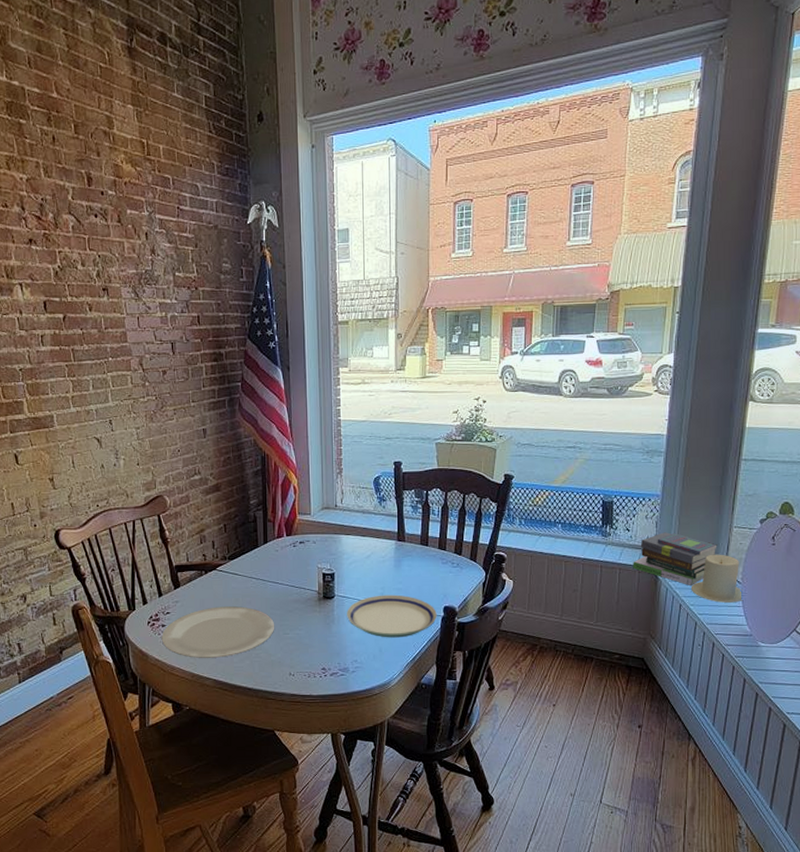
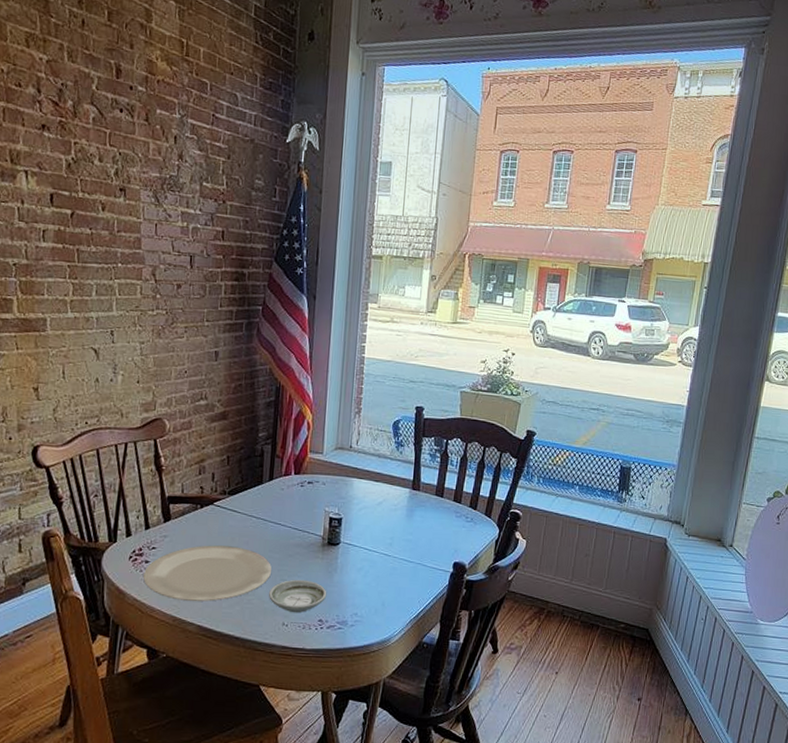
saucer: none [274,632,327,664] -> present [269,579,327,613]
plate: present [347,594,437,638] -> none [351,545,446,592]
books: present [633,532,716,586] -> none [645,503,725,559]
candle: present [691,554,744,603] -> none [698,528,747,579]

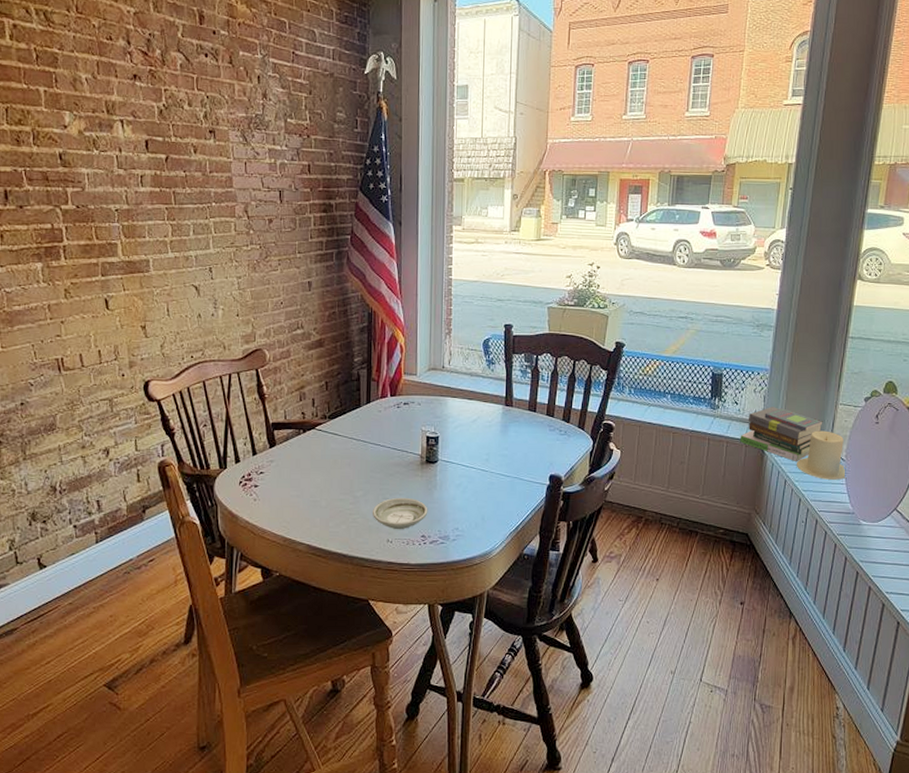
plate: present [143,545,272,602] -> none [254,468,375,522]
books: none [645,503,725,559] -> present [740,407,822,462]
candle: none [698,528,747,579] -> present [796,430,847,480]

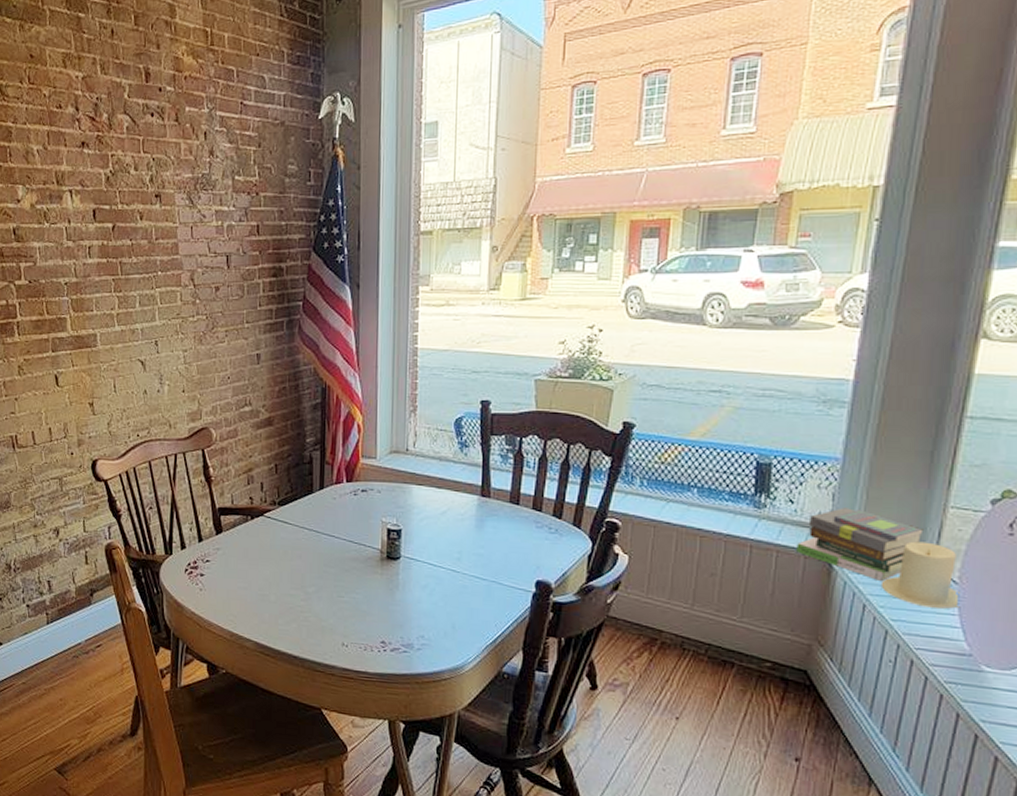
saucer: present [373,497,428,530] -> none [326,596,389,633]

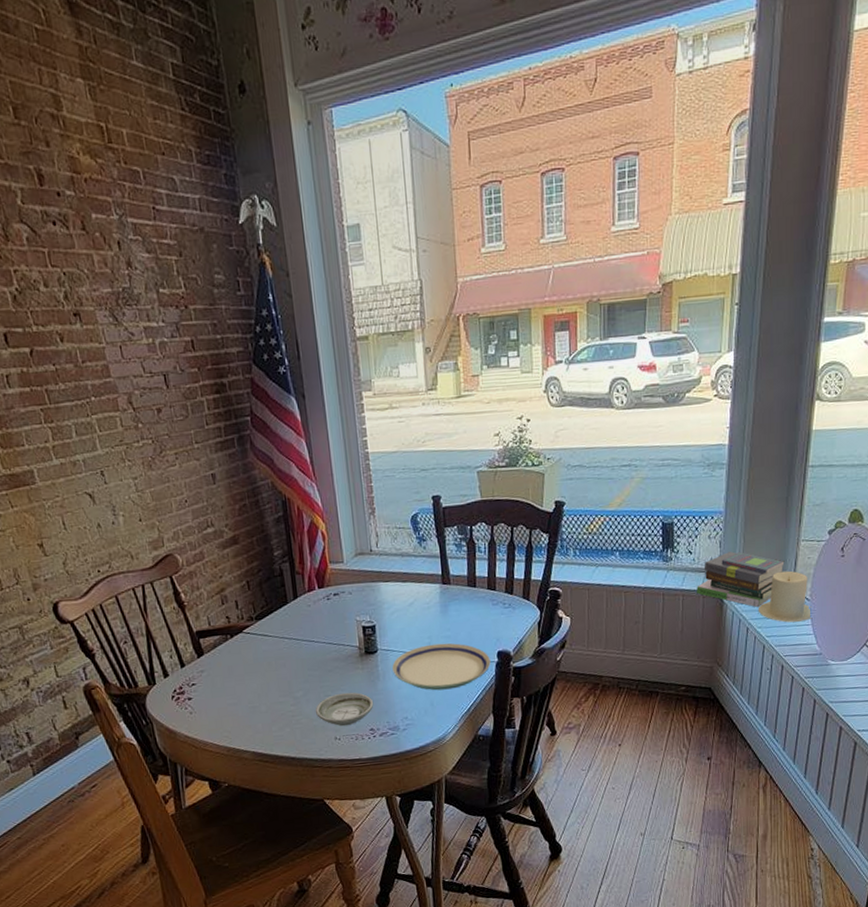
saucer: none [326,596,389,633] -> present [316,692,374,726]
plate: none [414,560,527,614] -> present [392,643,491,691]

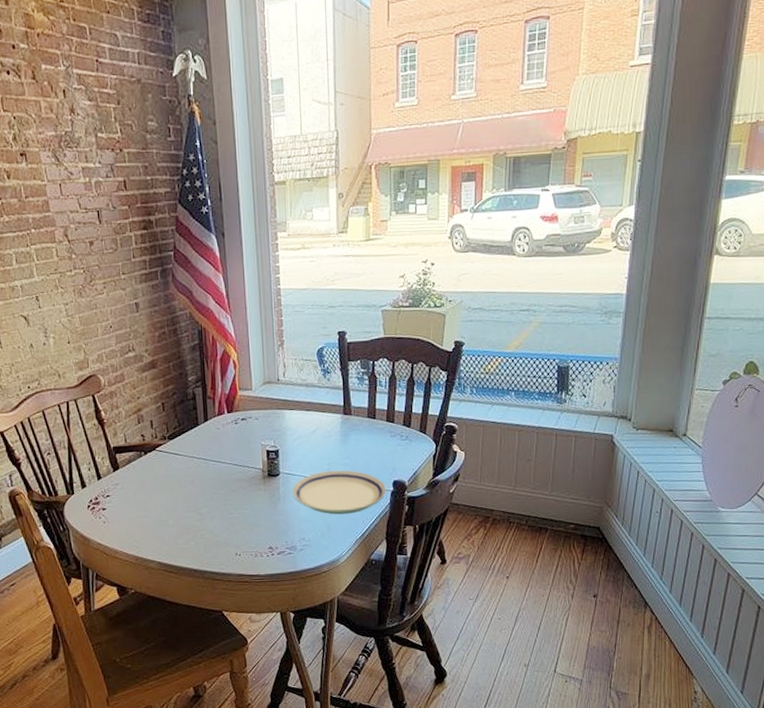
saucer: present [316,692,374,726] -> none [219,511,274,543]
books: present [696,551,783,608] -> none [589,397,677,452]
candle: present [758,570,813,623] -> none [649,418,704,468]

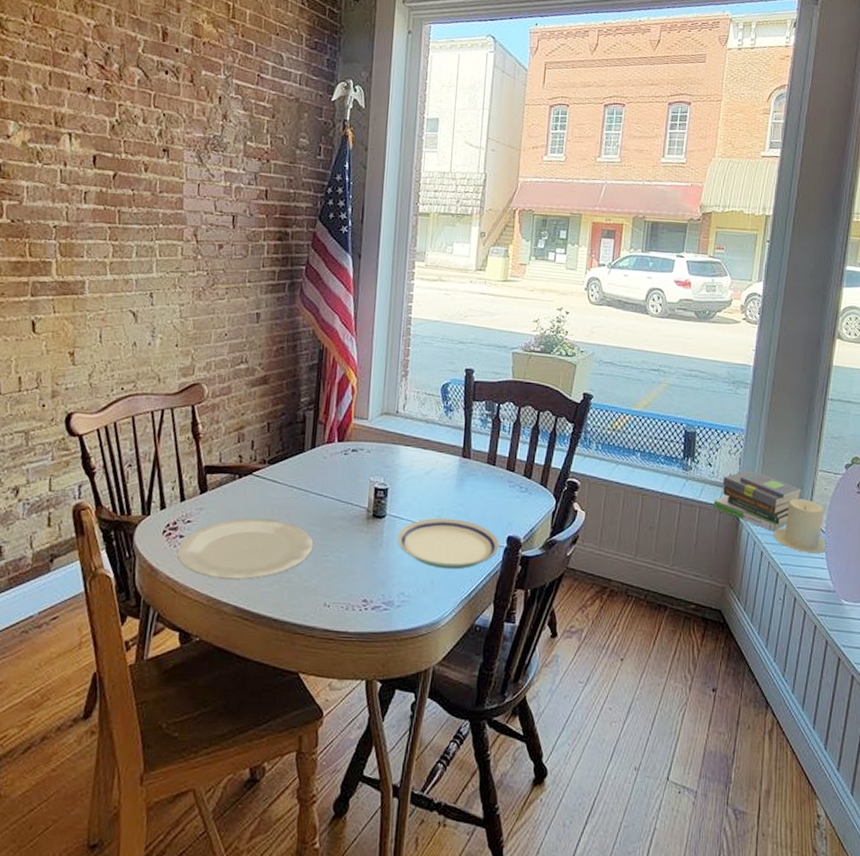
plate: none [103,487,219,541] -> present [177,518,314,580]
books: none [589,397,677,452] -> present [713,470,801,532]
candle: none [649,418,704,468] -> present [773,498,827,554]

